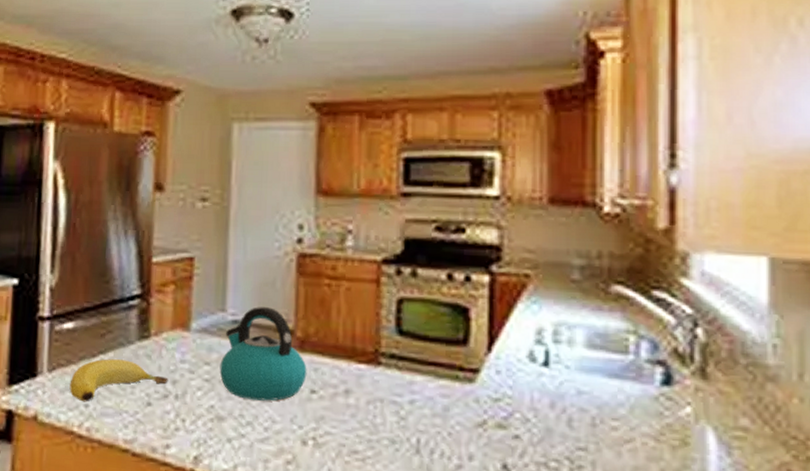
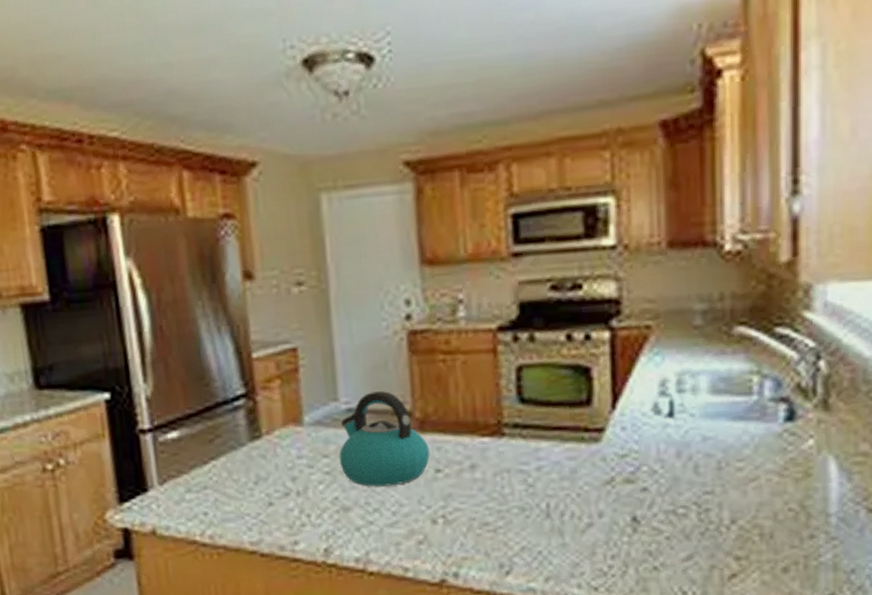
banana: present [69,359,169,403] -> none [184,463,288,511]

